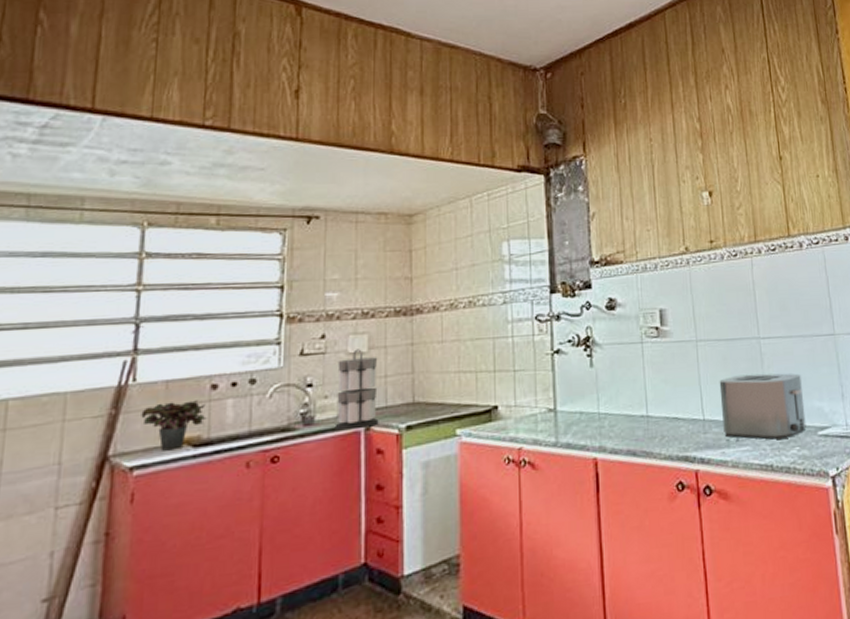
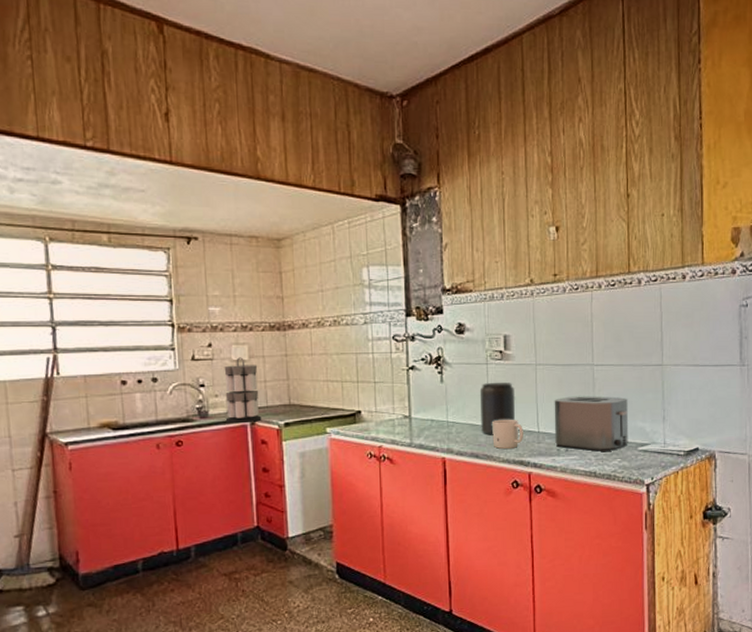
potted plant: present [141,400,207,451] -> none [67,393,121,432]
soda can: none [634,363,676,427] -> present [479,383,515,435]
mug: none [650,406,687,444] -> present [492,419,523,450]

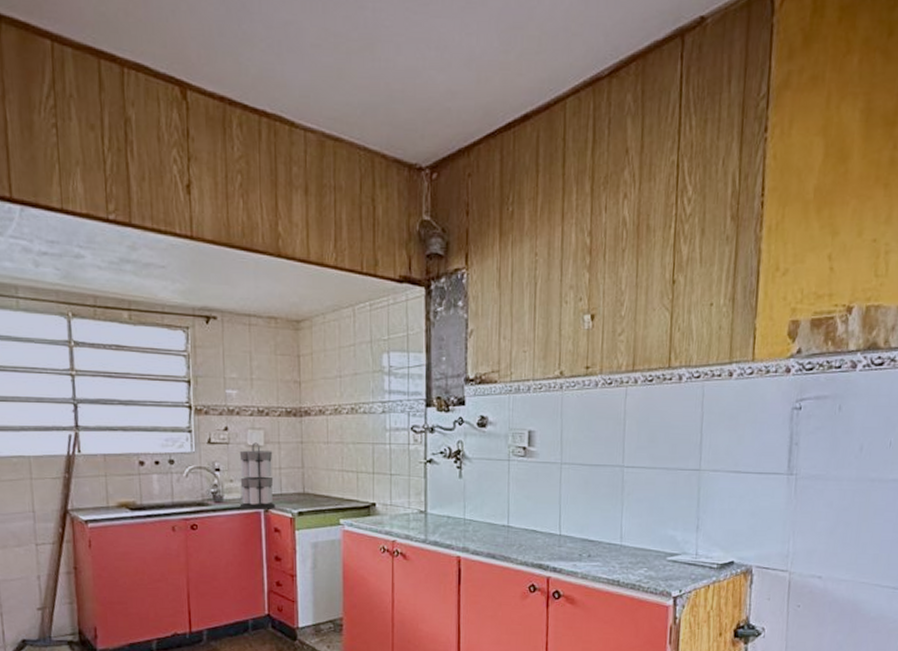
soda can: present [479,383,515,435] -> none [499,481,537,536]
mug: present [492,419,523,450] -> none [511,519,544,552]
toaster: present [554,396,629,453] -> none [577,499,659,560]

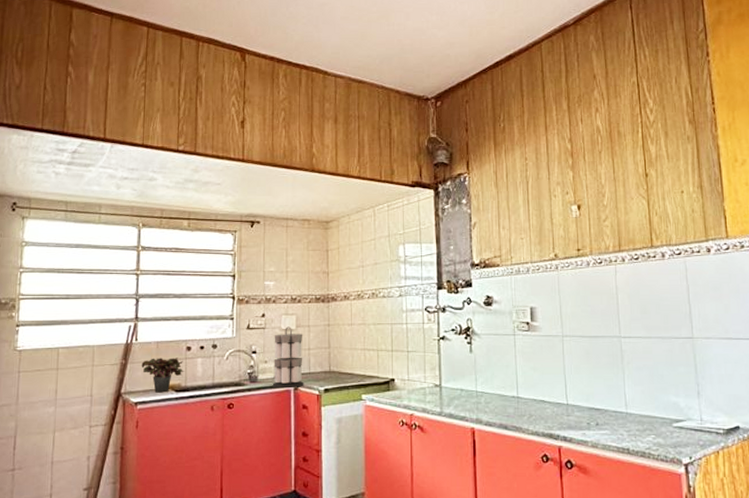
potted plant: none [88,472,138,511] -> present [141,358,184,393]

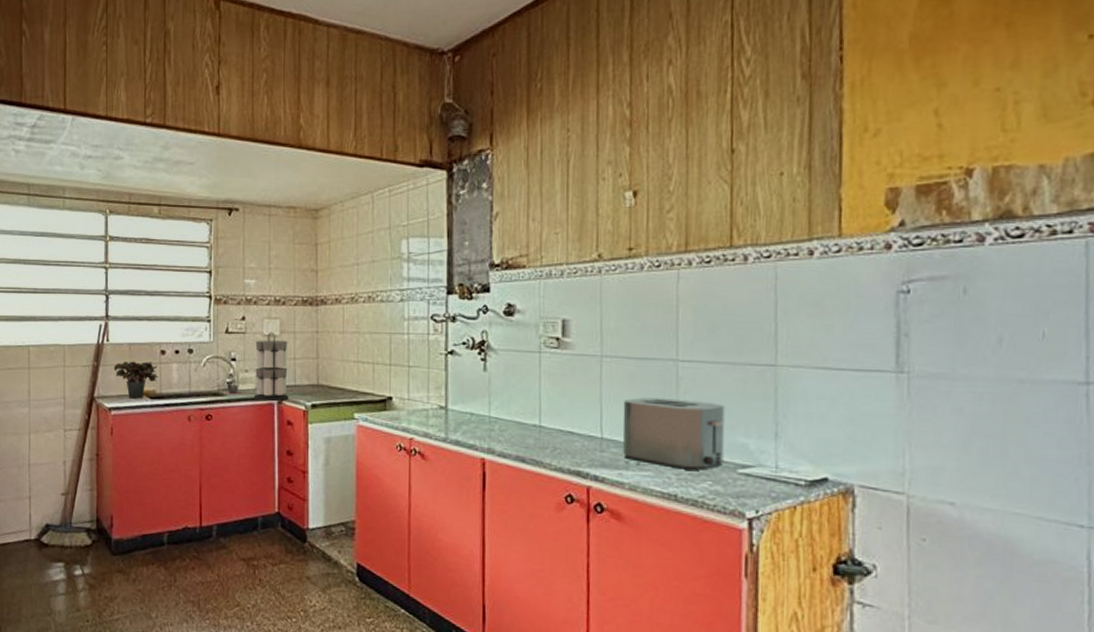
toaster: none [582,368,662,428] -> present [622,397,725,471]

